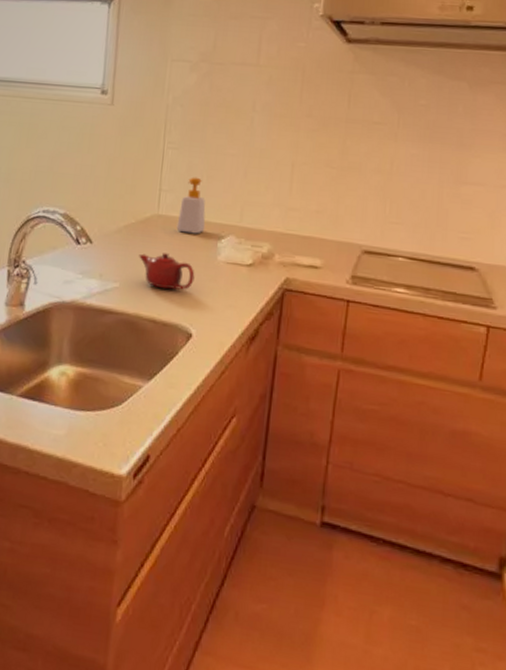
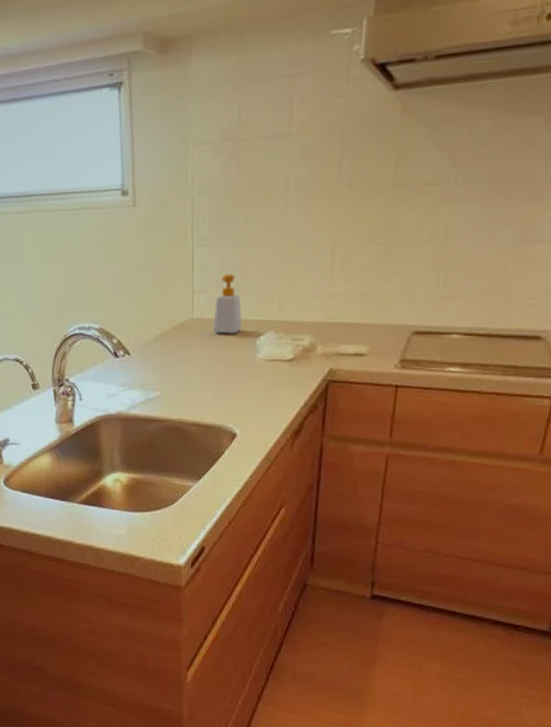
teapot: present [139,253,195,290] -> none [177,357,235,393]

